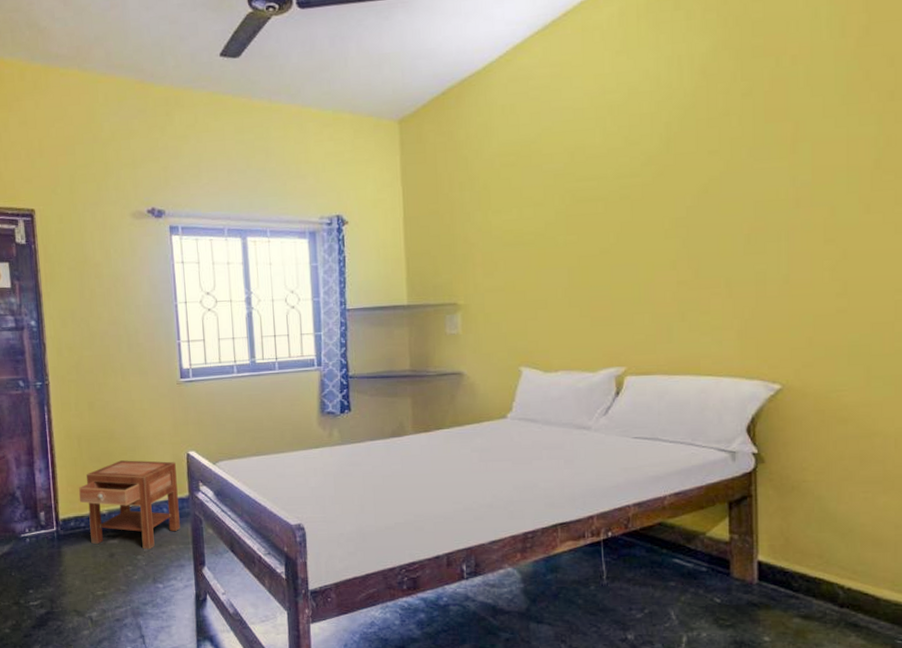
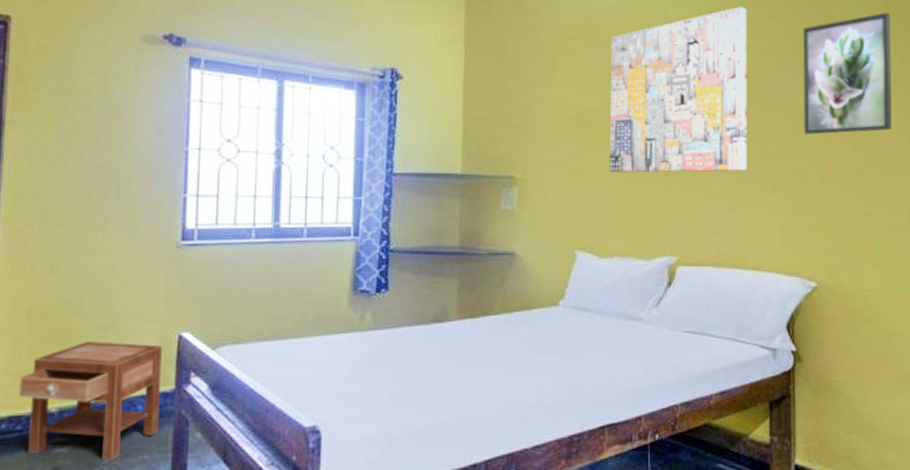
wall art: none [546,107,699,291] -> present [610,6,747,173]
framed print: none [763,88,874,234] -> present [803,12,892,135]

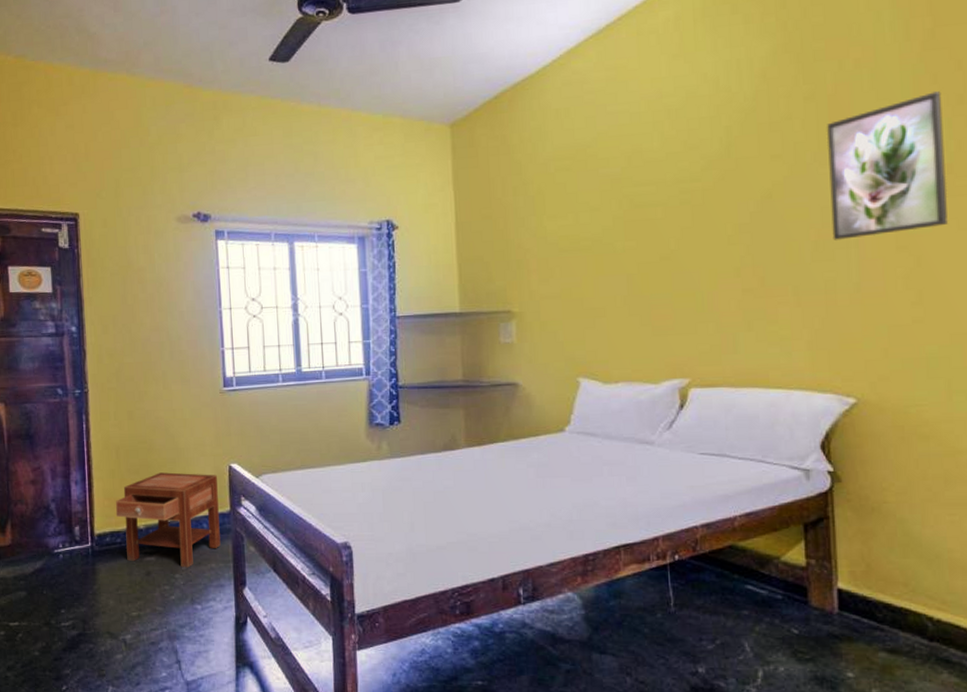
wall art: present [610,6,747,173] -> none [603,111,765,299]

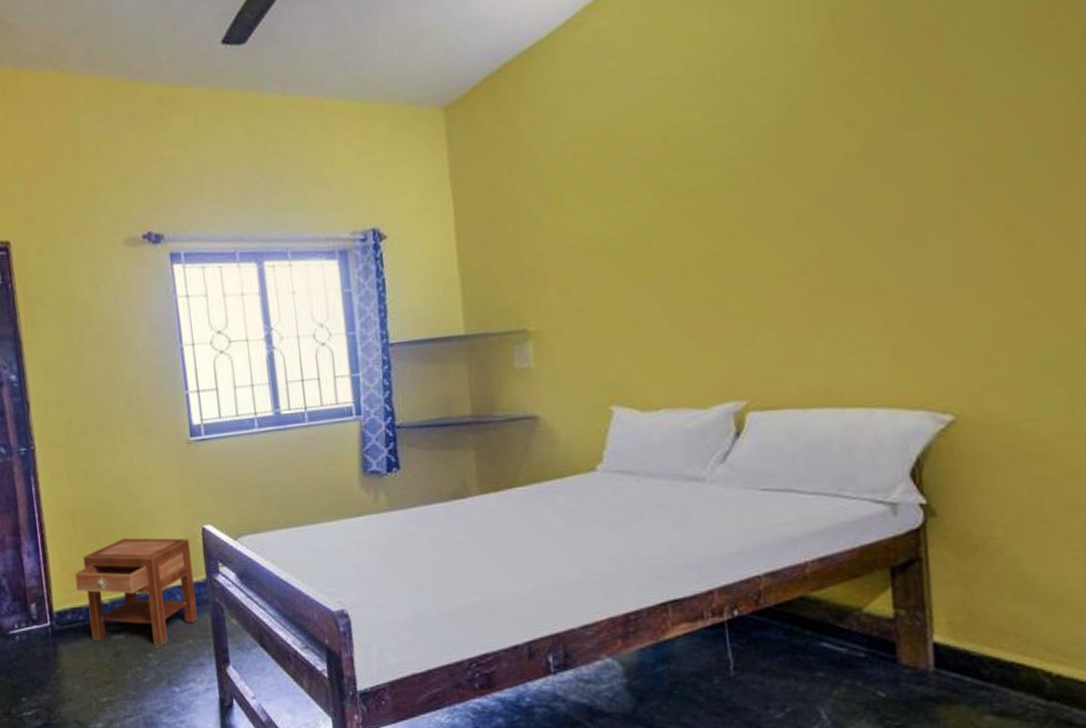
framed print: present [827,91,948,240] -> none [913,27,1069,222]

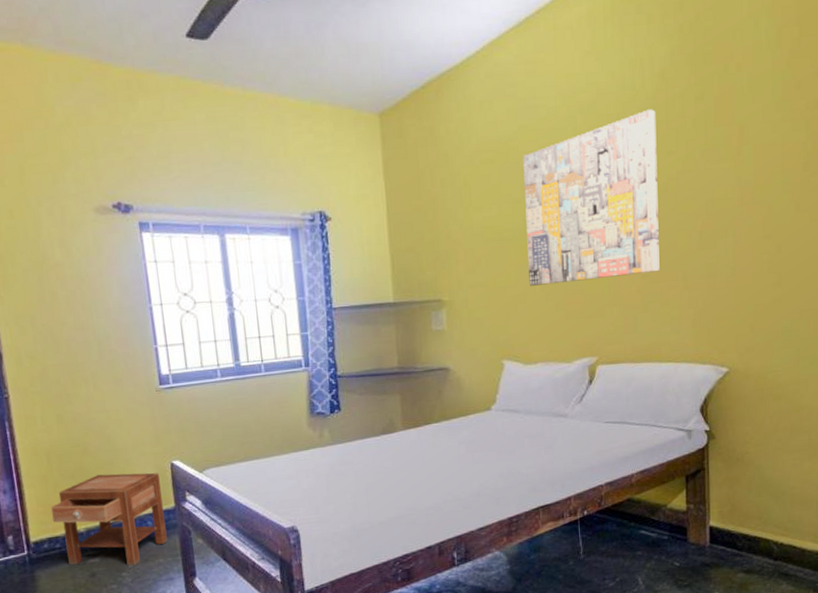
wall art: none [632,67,838,309] -> present [523,109,660,286]

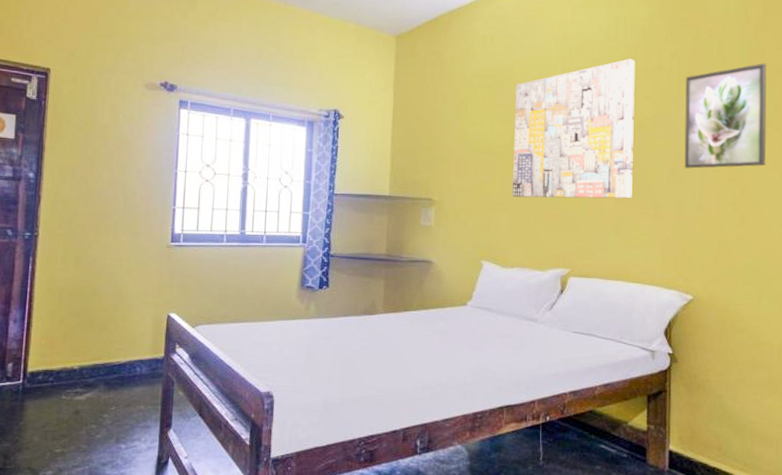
nightstand: present [50,472,168,566] -> none [51,317,155,409]
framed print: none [713,96,803,230] -> present [684,63,767,169]

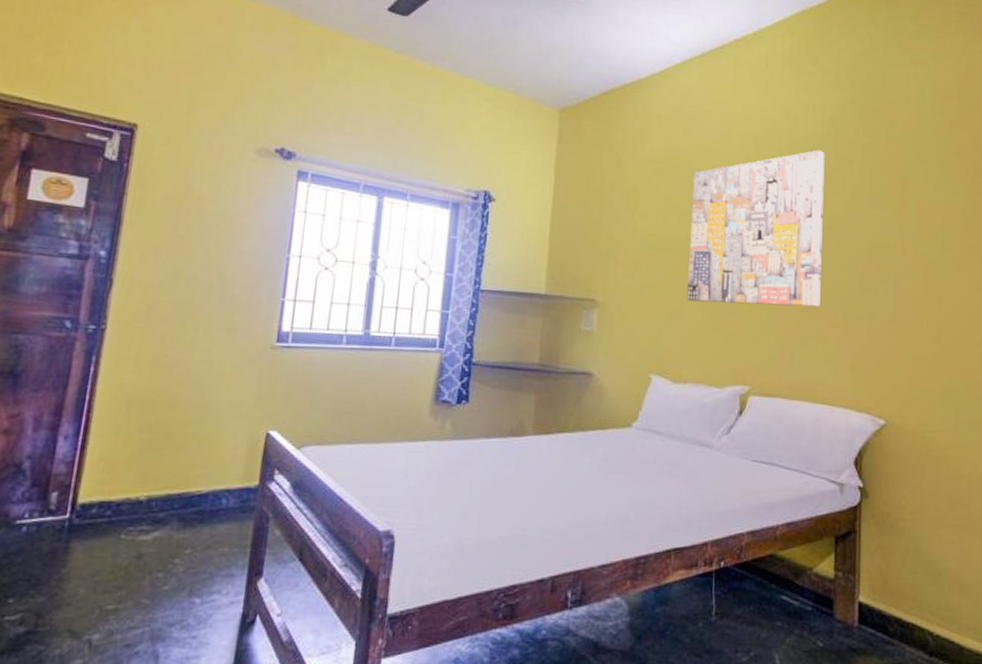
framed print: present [684,63,767,169] -> none [876,162,964,276]

